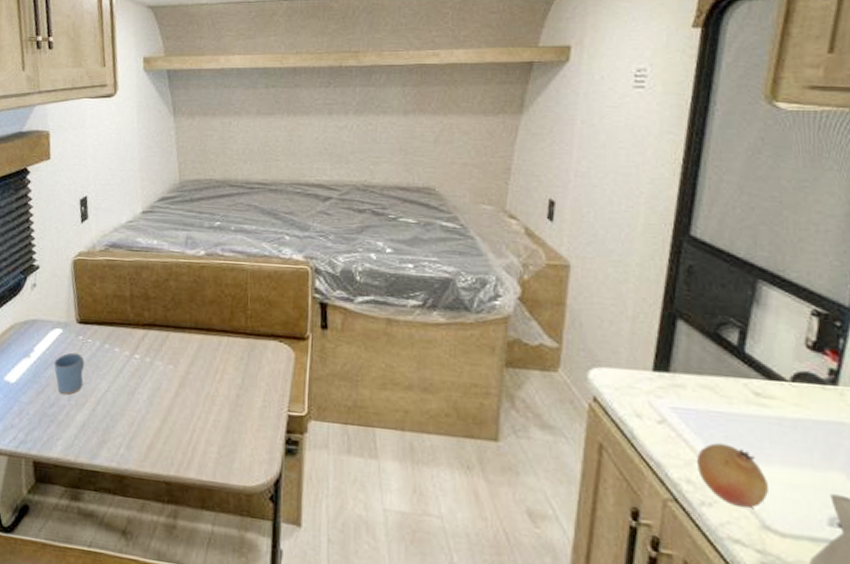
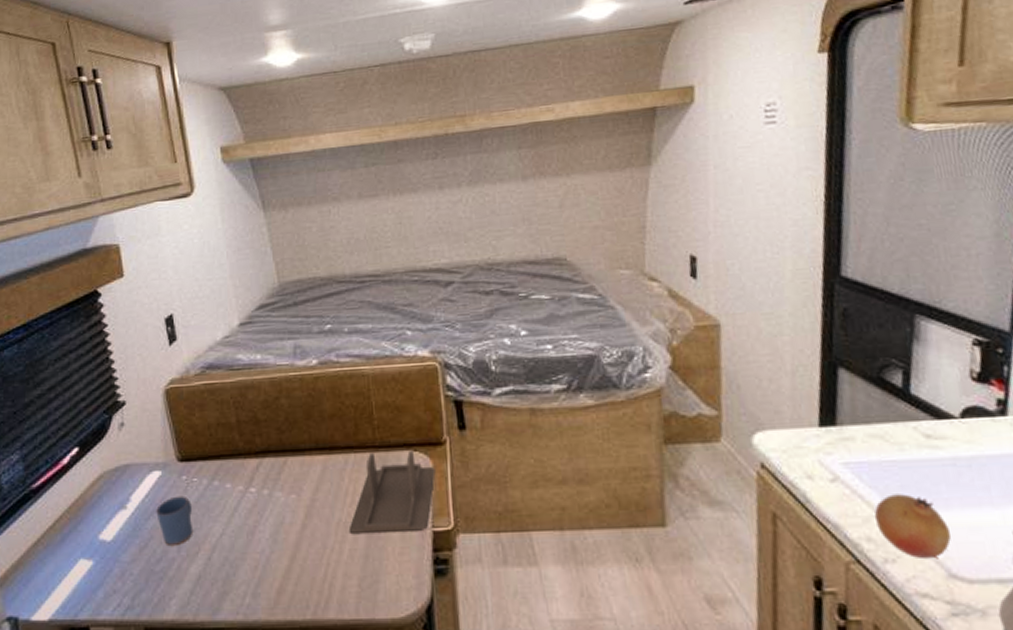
napkin holder: none [215,338,297,413] -> present [348,450,436,533]

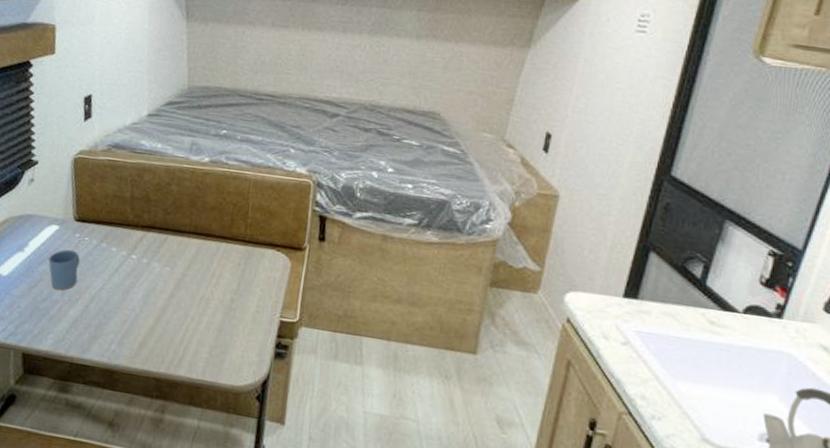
napkin holder: present [348,450,436,533] -> none [209,245,292,318]
fruit: present [874,494,952,560] -> none [651,364,712,424]

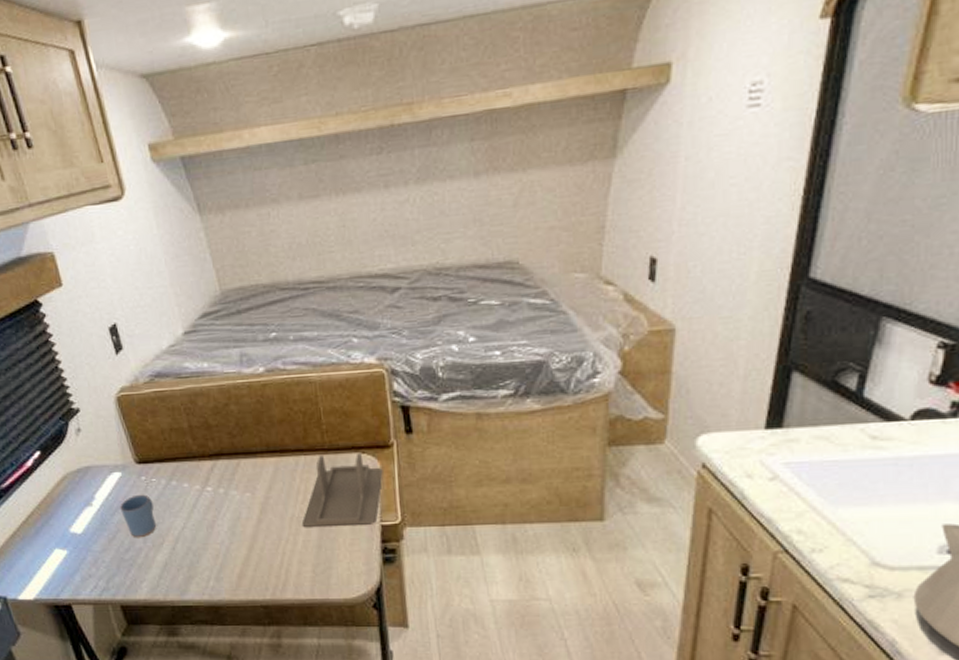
napkin holder: none [209,245,292,318] -> present [301,452,383,527]

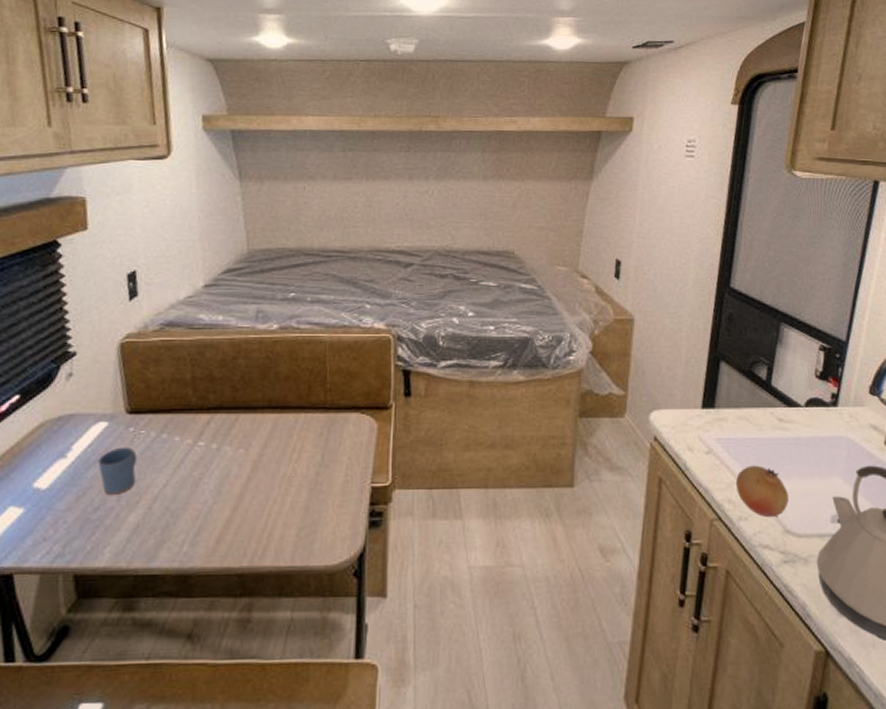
napkin holder: present [301,452,383,527] -> none [292,413,379,487]
fruit: none [807,491,881,550] -> present [735,465,790,518]

